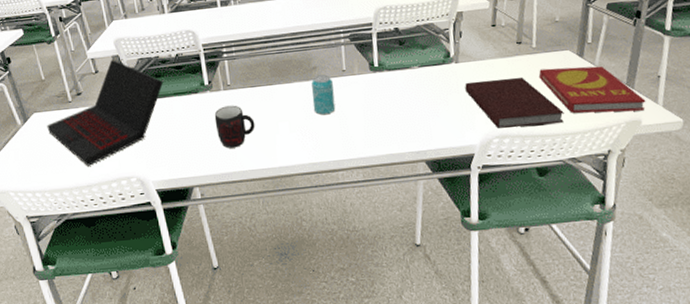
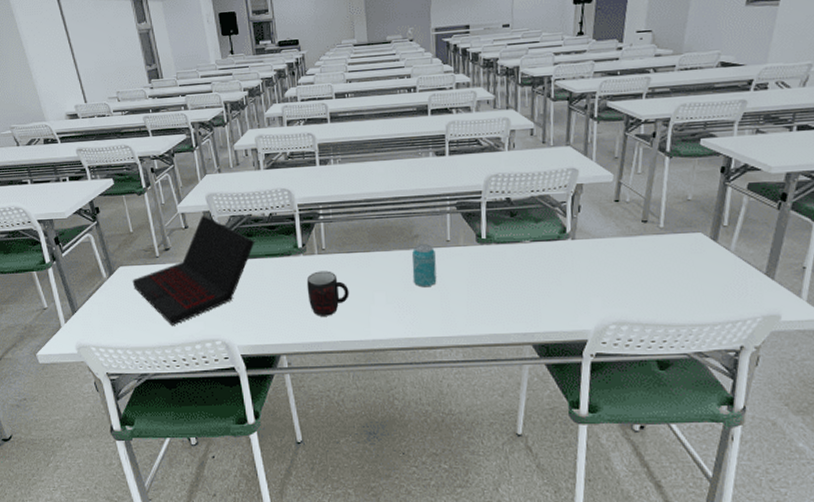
notebook: present [465,77,564,128] -> none [581,259,692,314]
book: present [538,66,646,113] -> none [665,251,788,306]

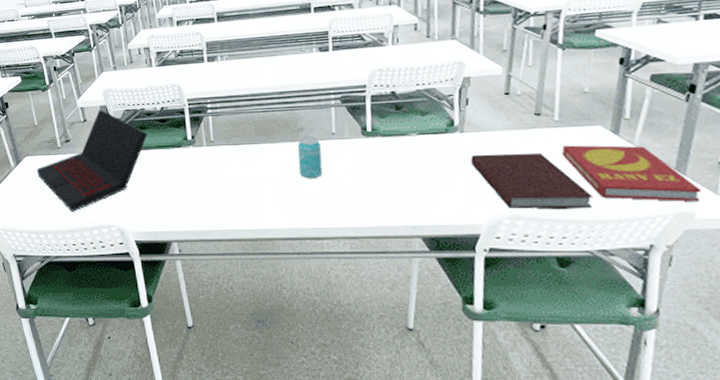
mug: present [306,271,349,316] -> none [196,162,237,206]
notebook: none [581,259,692,314] -> present [470,152,593,208]
book: none [665,251,788,306] -> present [561,145,702,203]

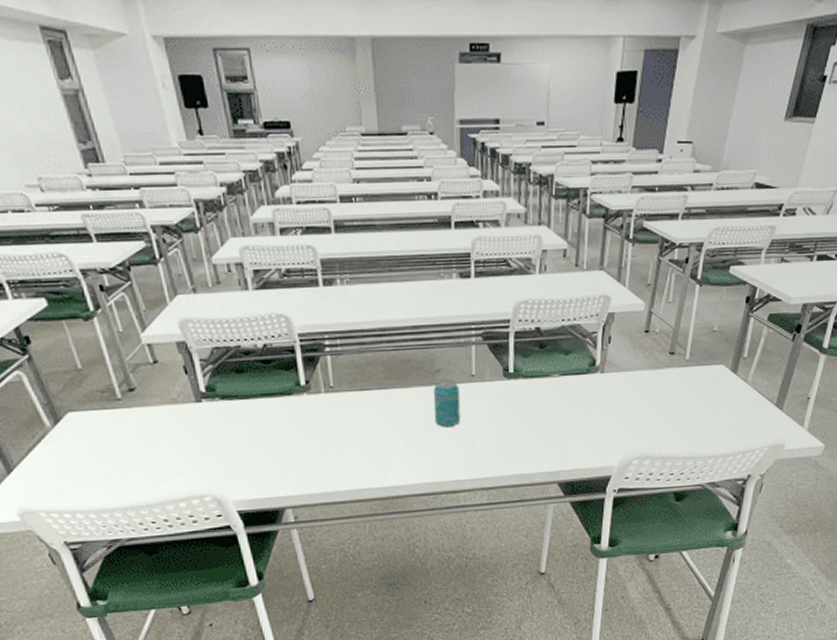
laptop: present [37,109,148,211] -> none [87,346,247,482]
notebook: present [470,152,593,208] -> none [608,392,709,449]
book: present [561,145,702,203] -> none [688,383,792,435]

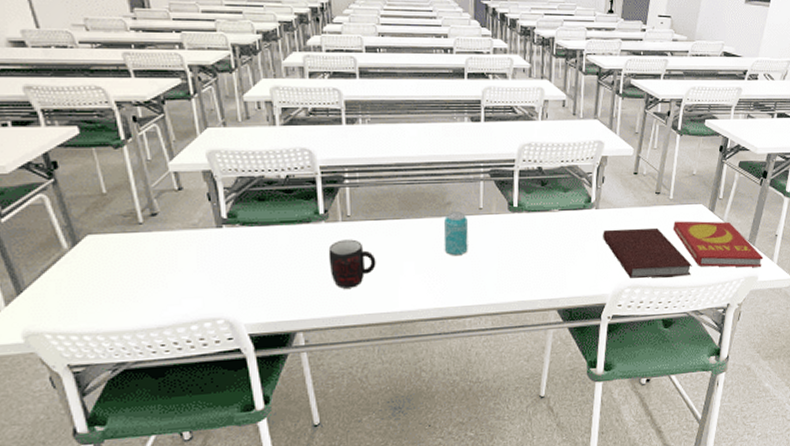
mug: none [312,411,363,464] -> present [328,239,376,289]
notebook: none [608,392,709,449] -> present [603,227,692,278]
book: none [688,383,792,435] -> present [672,221,764,268]

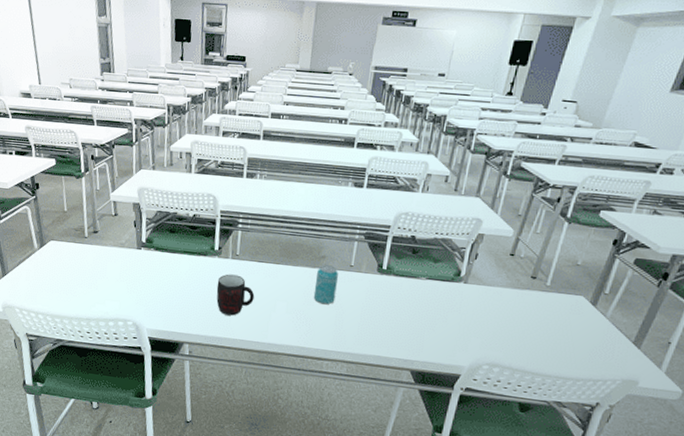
notebook: present [603,227,692,278] -> none [467,304,562,365]
book: present [672,221,764,268] -> none [545,308,649,373]

